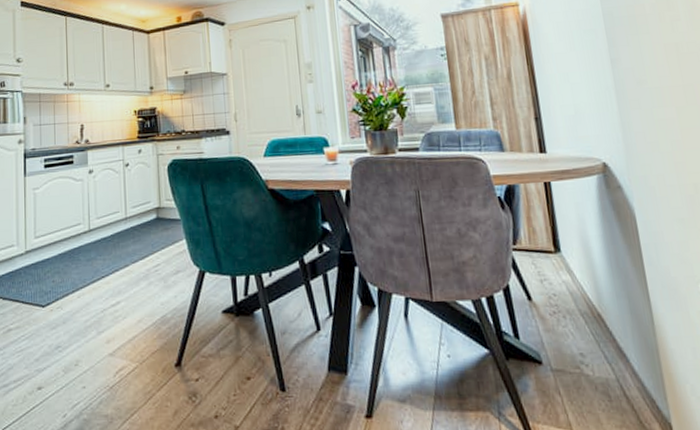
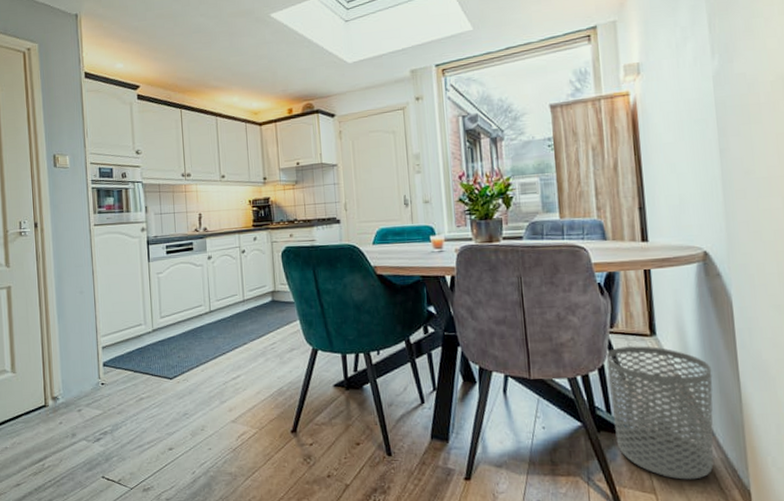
waste bin: none [510,263,631,413] -> present [606,346,714,480]

